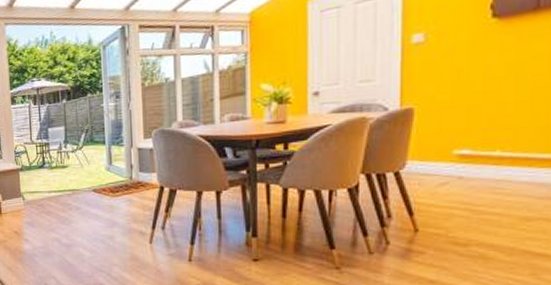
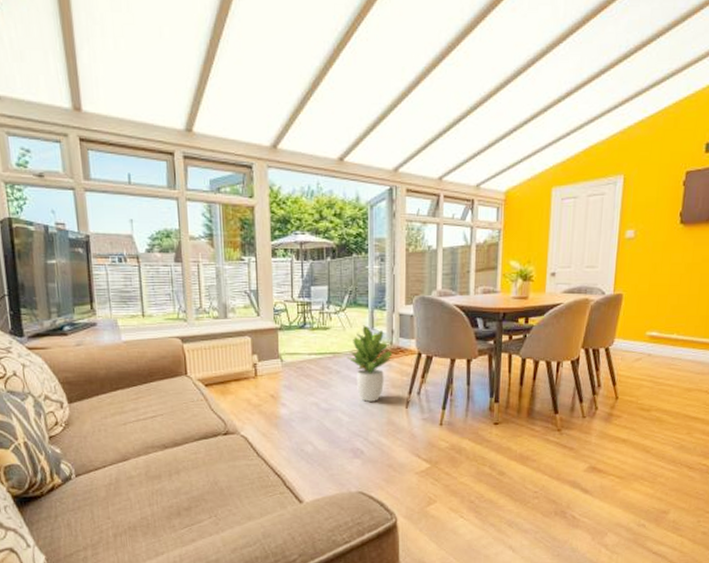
potted plant: none [85,161,135,237] -> present [346,325,394,402]

